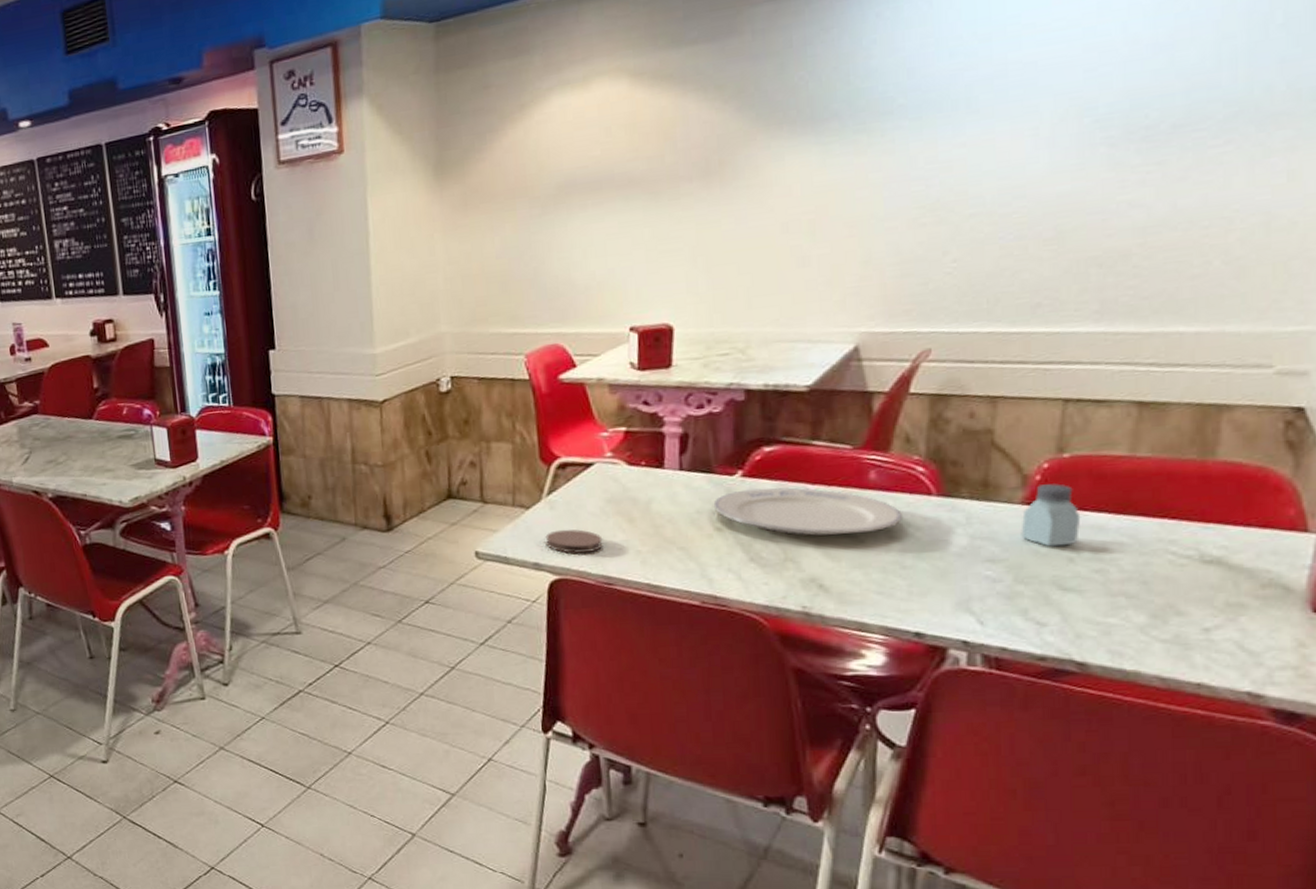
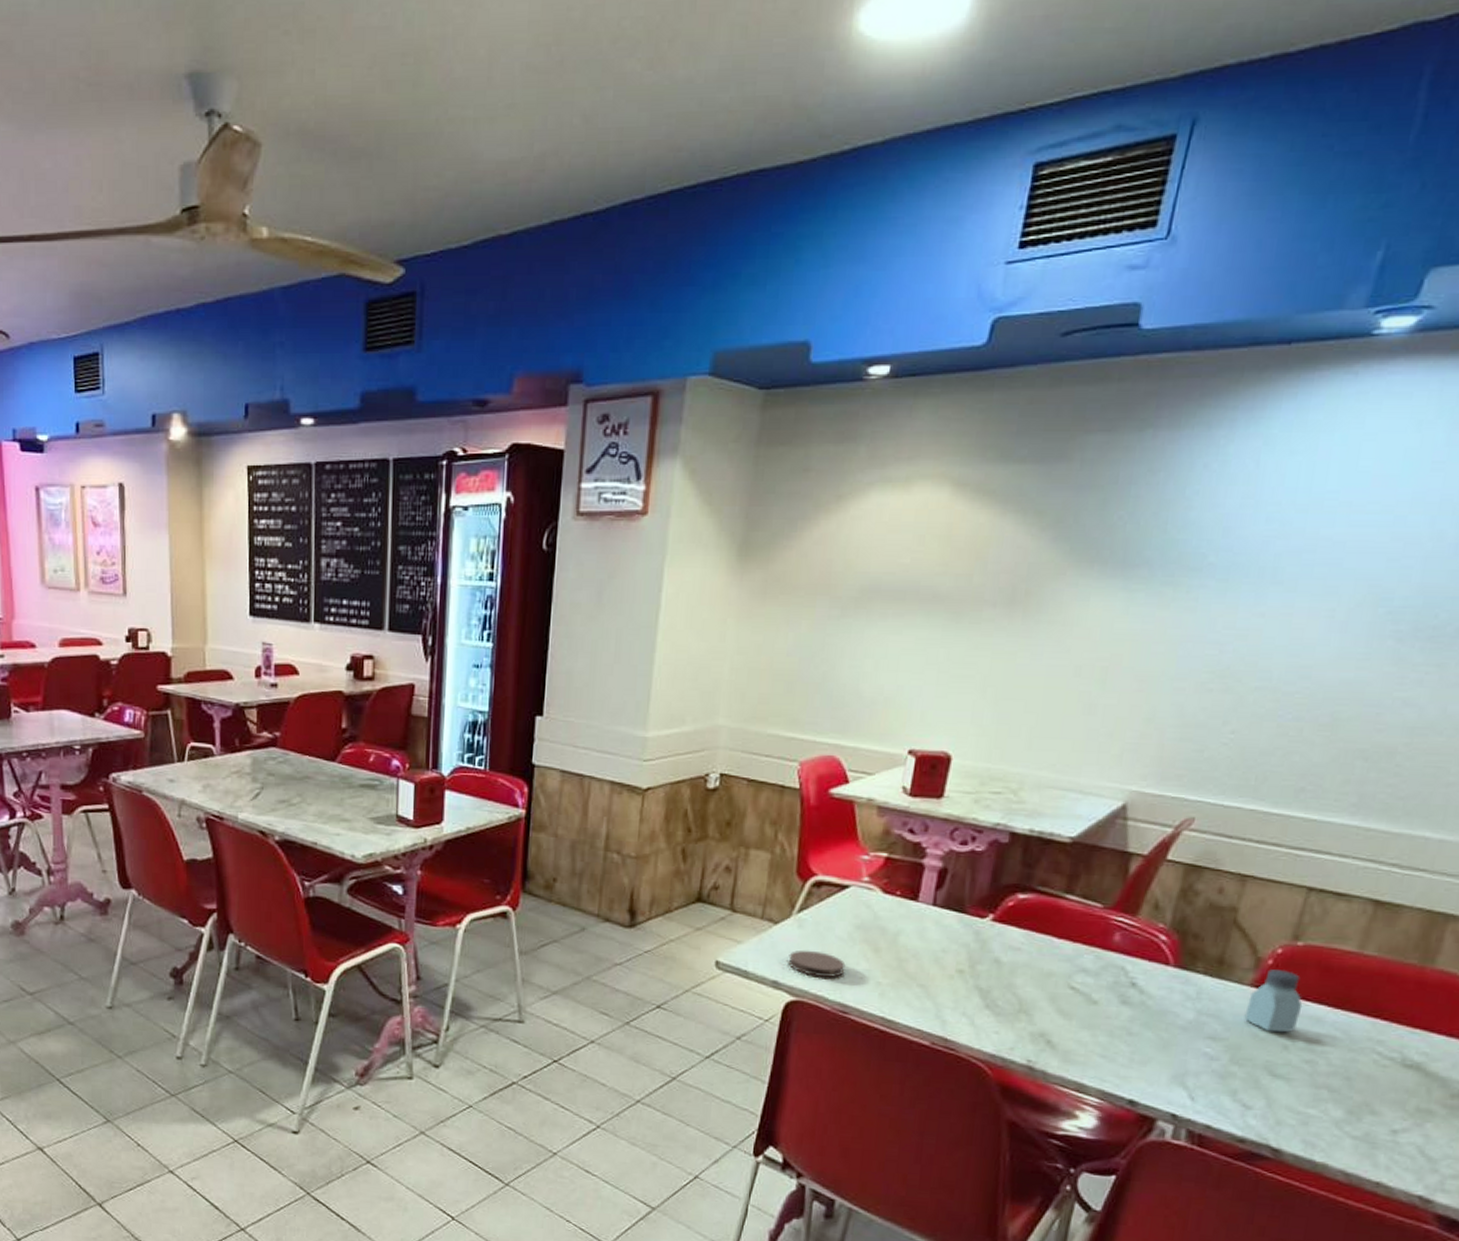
plate: present [713,487,902,536] -> none [959,934,1138,994]

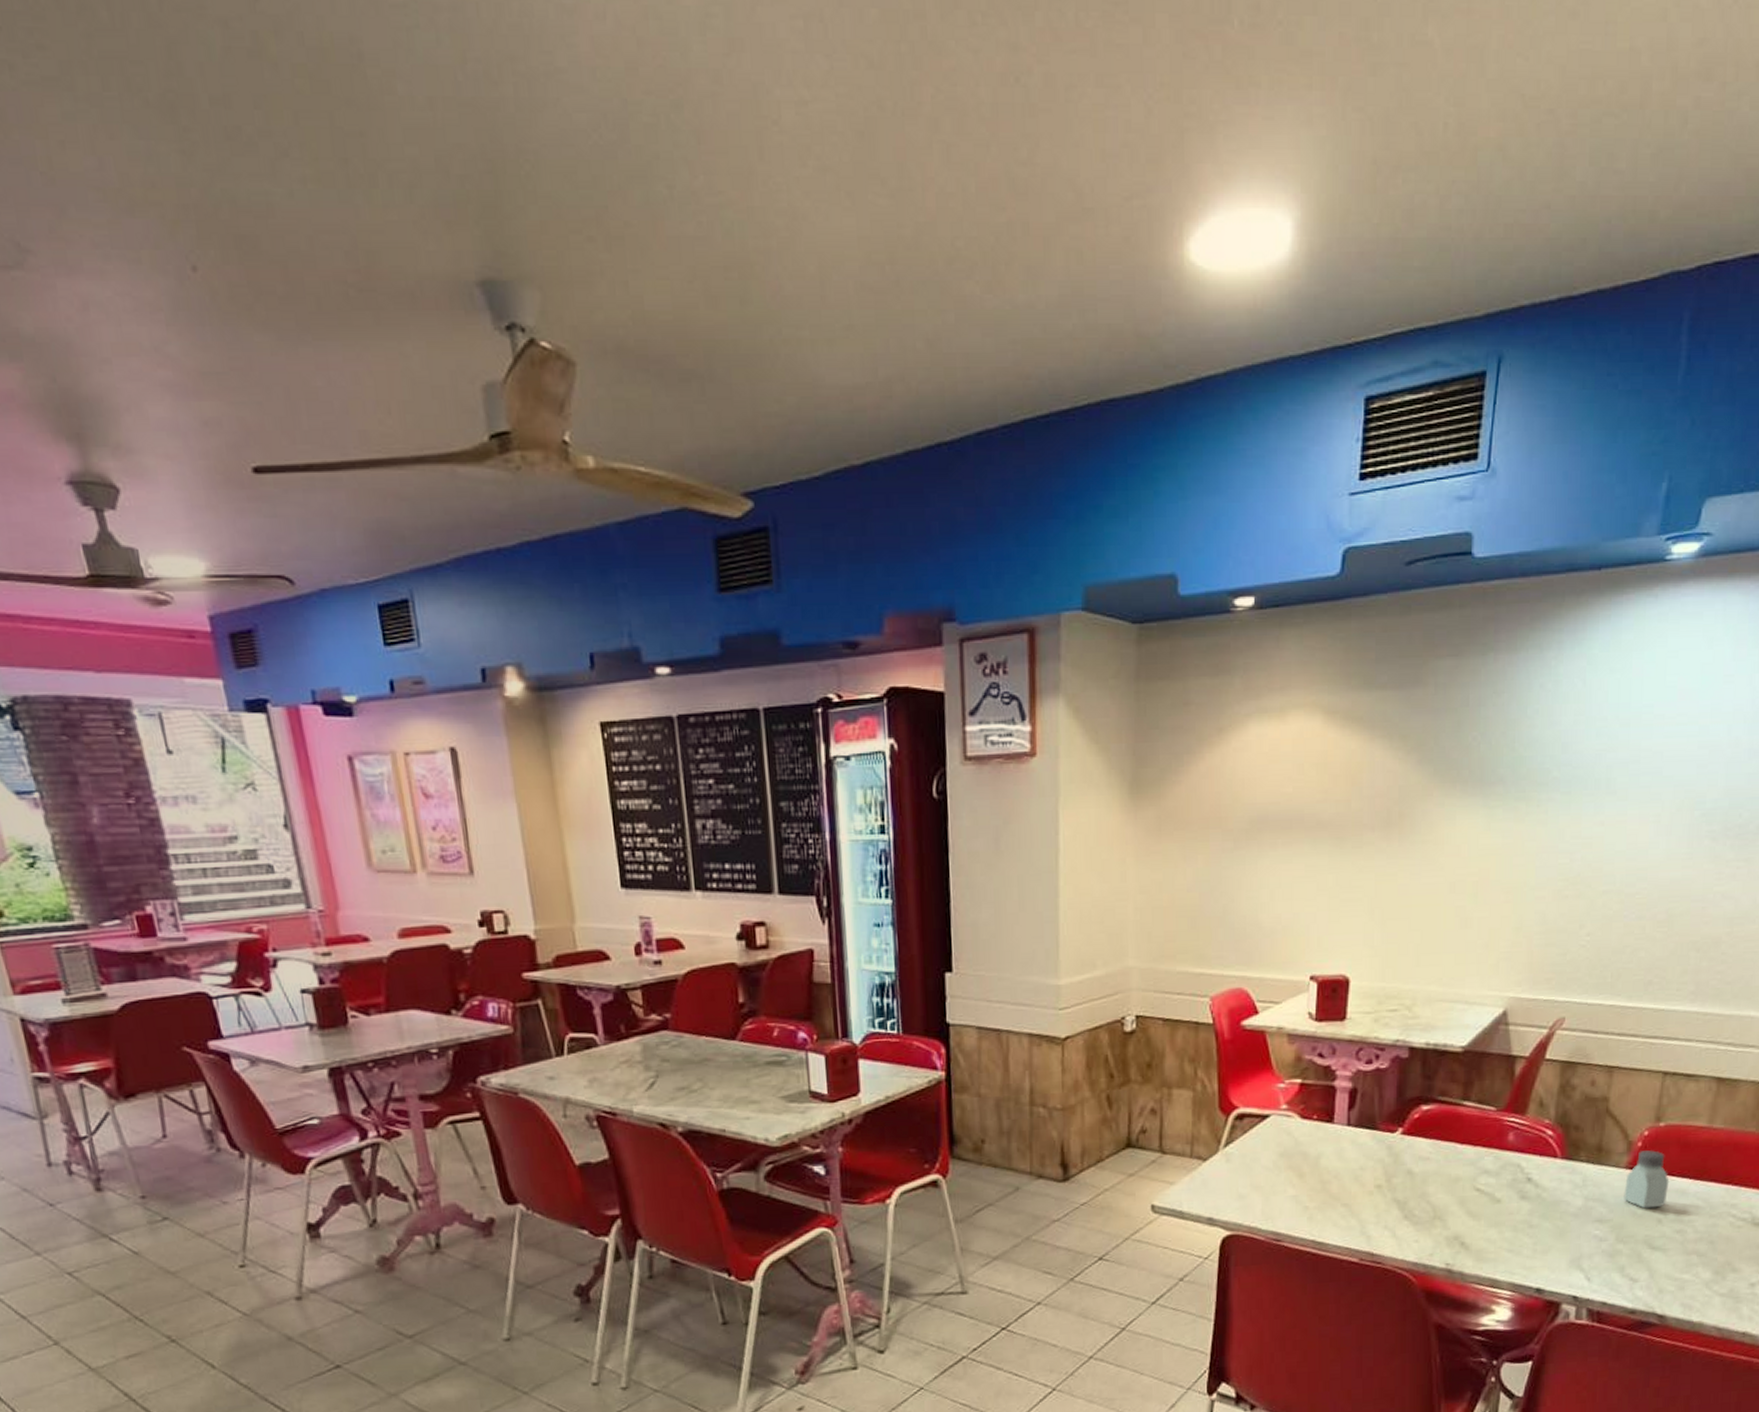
coaster: present [788,950,846,977] -> none [1220,1183,1274,1209]

